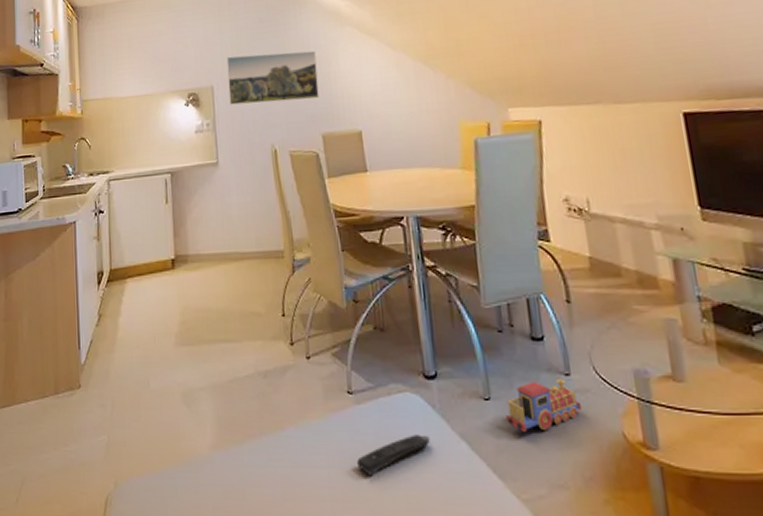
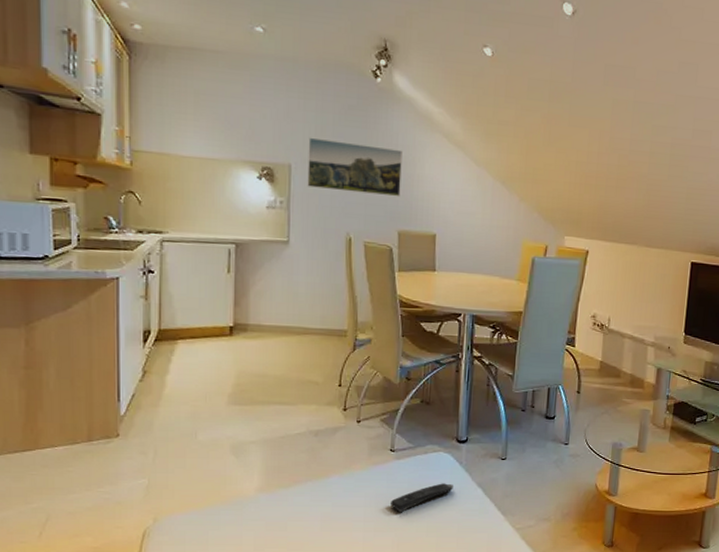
toy train: present [506,379,583,431] -> none [515,447,572,482]

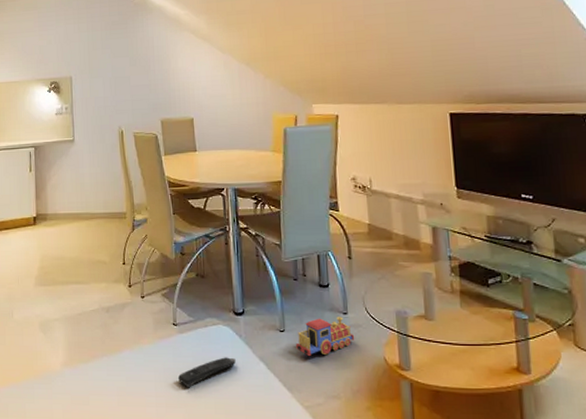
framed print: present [307,137,402,197] -> none [83,50,160,93]
toy train: none [515,447,572,482] -> present [296,317,355,356]

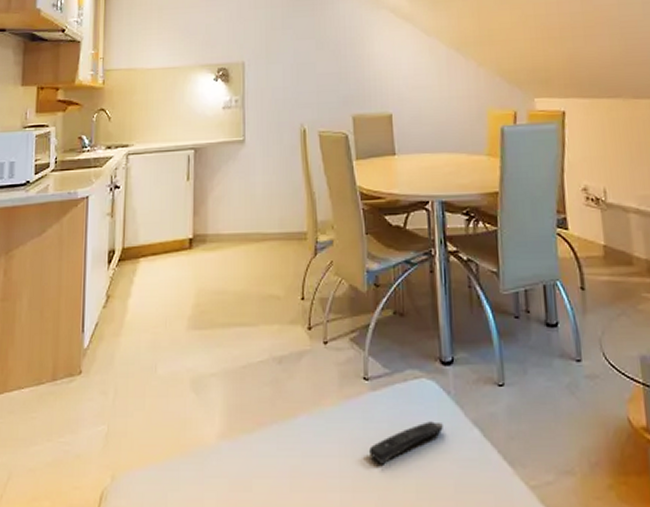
toy train: present [296,317,355,356] -> none [519,365,592,417]

